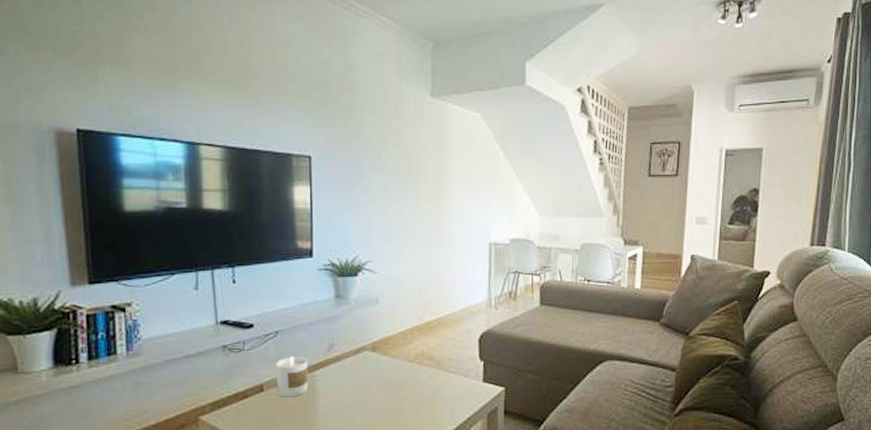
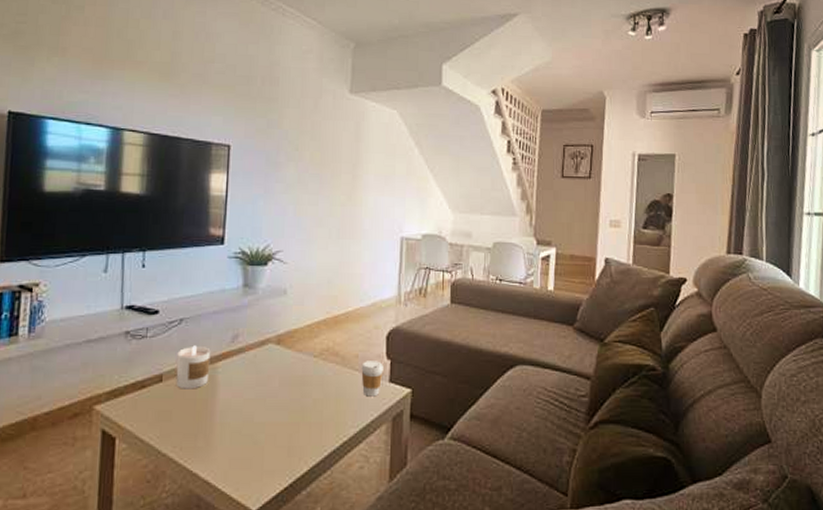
coffee cup: none [455,363,477,396] -> present [361,361,384,397]

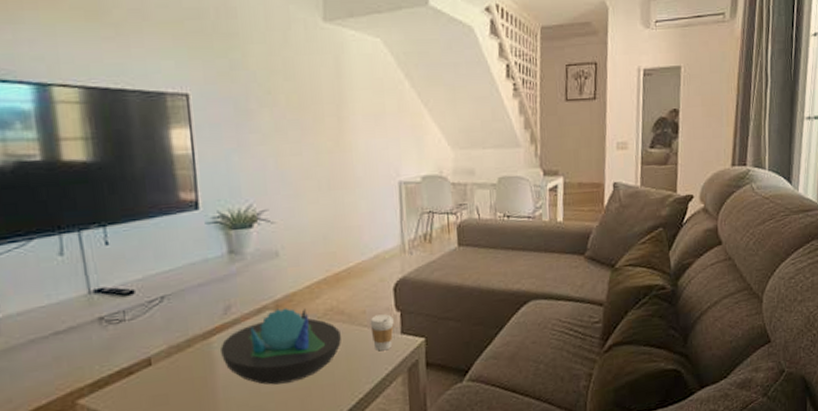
candle: present [175,345,211,389] -> none [163,322,204,370]
decorative bowl: none [224,343,333,416] -> present [221,308,341,385]

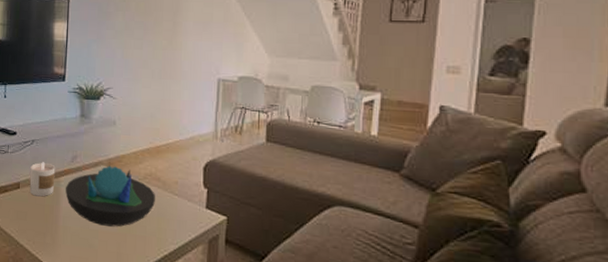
candle: none [163,322,204,370] -> present [29,162,56,197]
coffee cup: present [370,314,394,351] -> none [180,187,201,220]

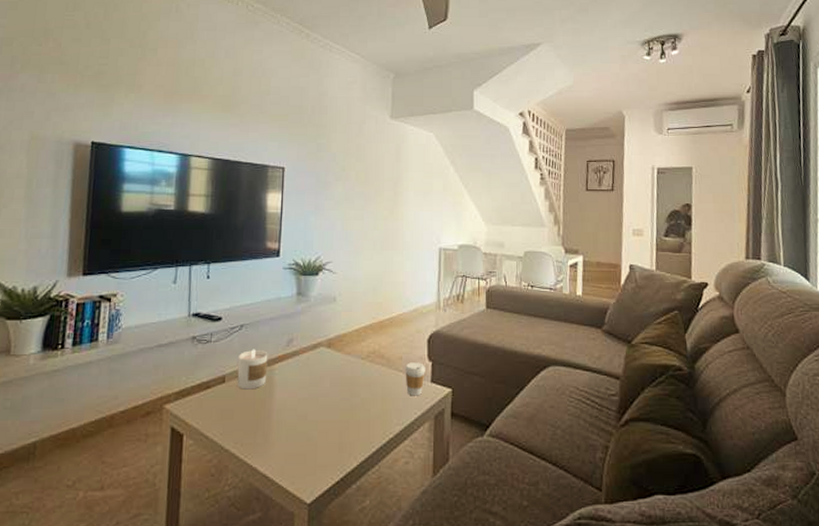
decorative bowl: present [66,165,155,227] -> none [280,346,379,414]
coffee cup: none [180,187,201,220] -> present [405,362,425,396]

